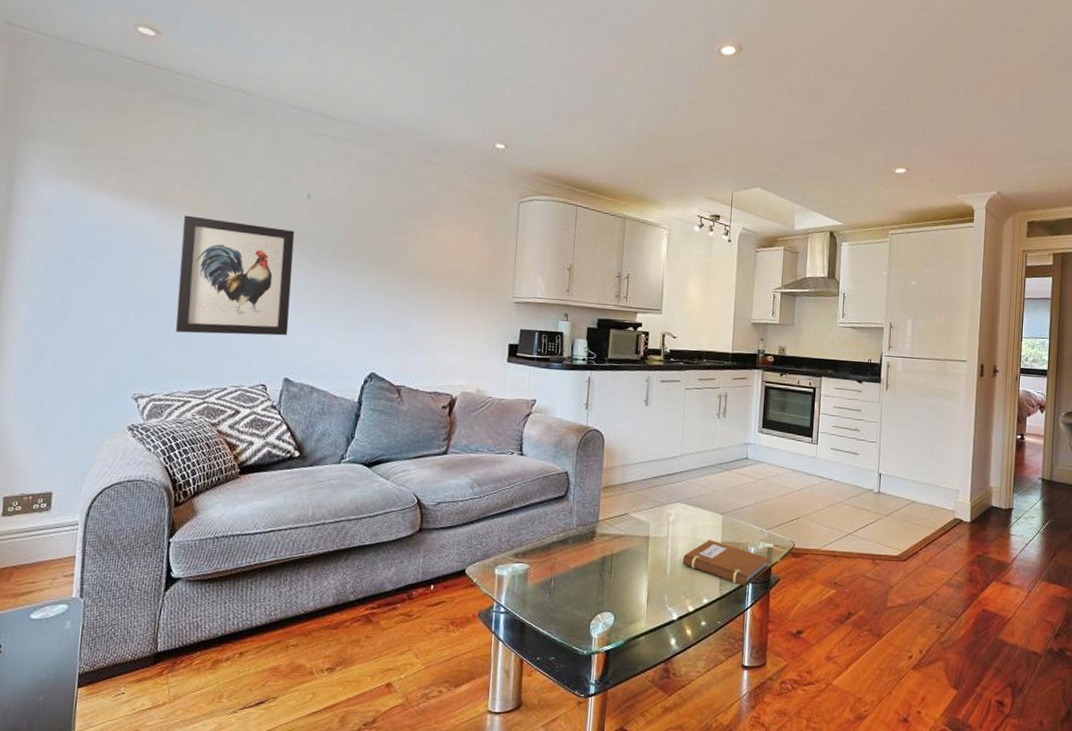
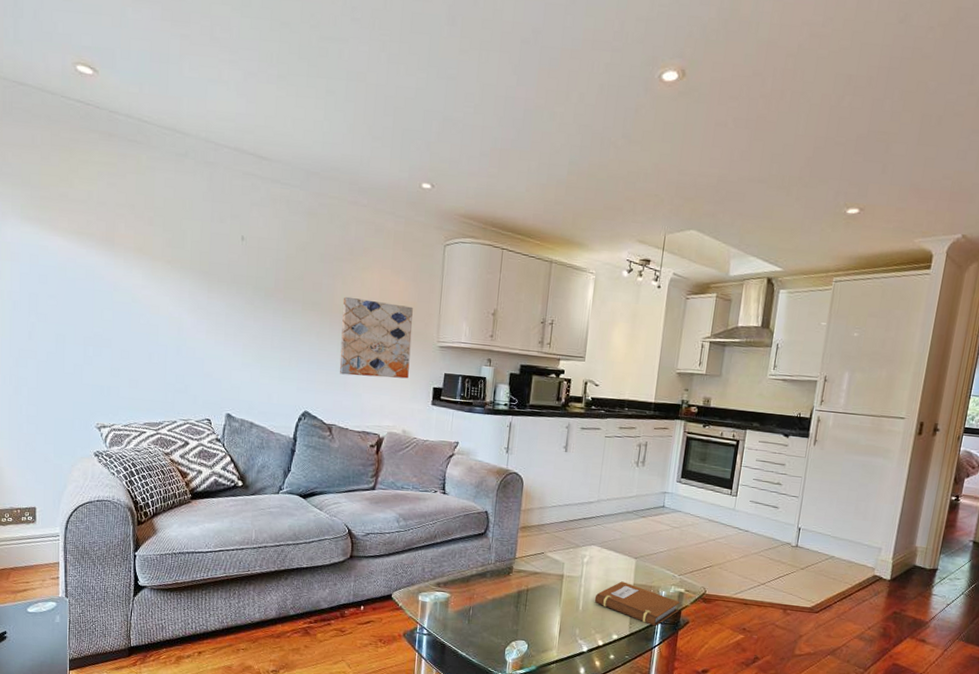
wall art: present [175,215,295,336] -> none [128,256,231,374]
wall art: none [409,253,487,336] -> present [339,296,413,379]

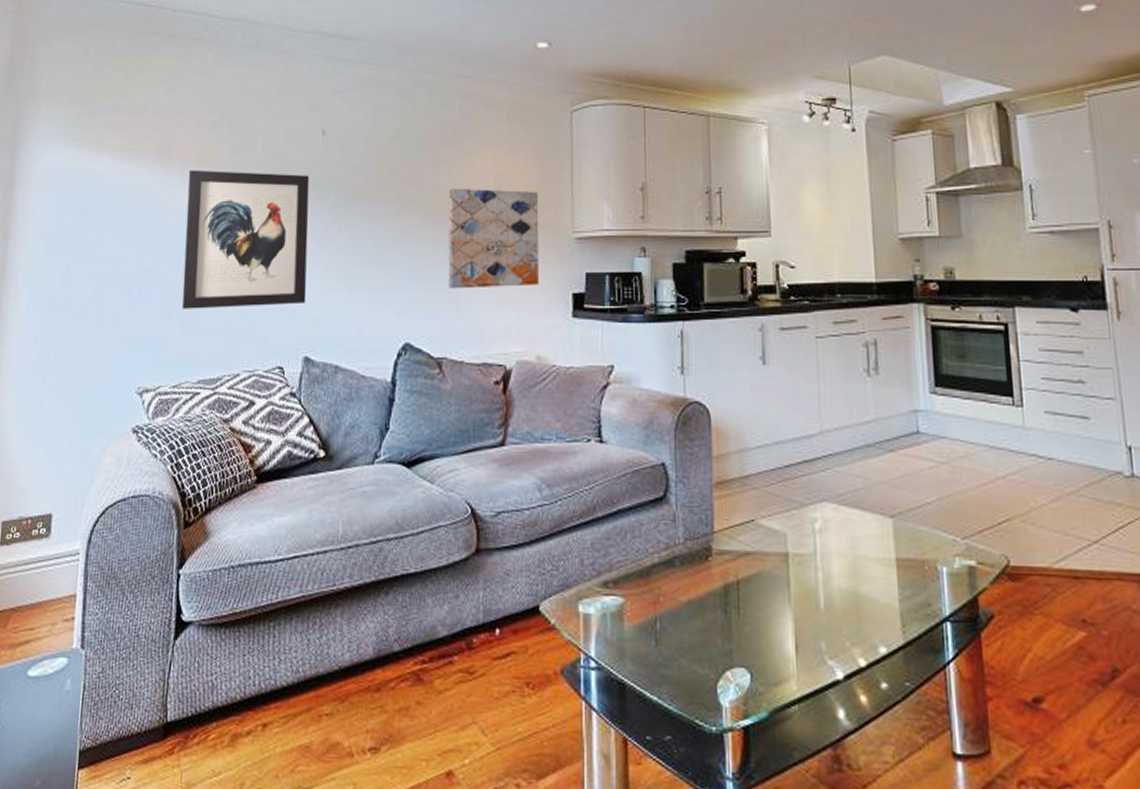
wall art: none [128,256,231,374] -> present [182,170,310,309]
notebook: present [594,581,680,626] -> none [840,556,975,627]

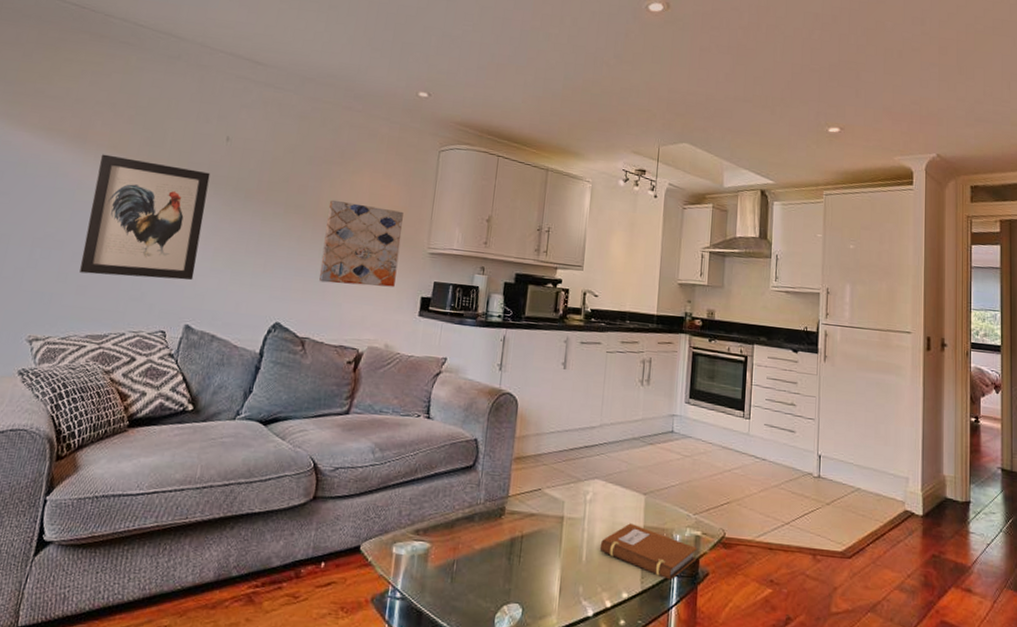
notebook: none [840,556,975,627] -> present [599,523,697,580]

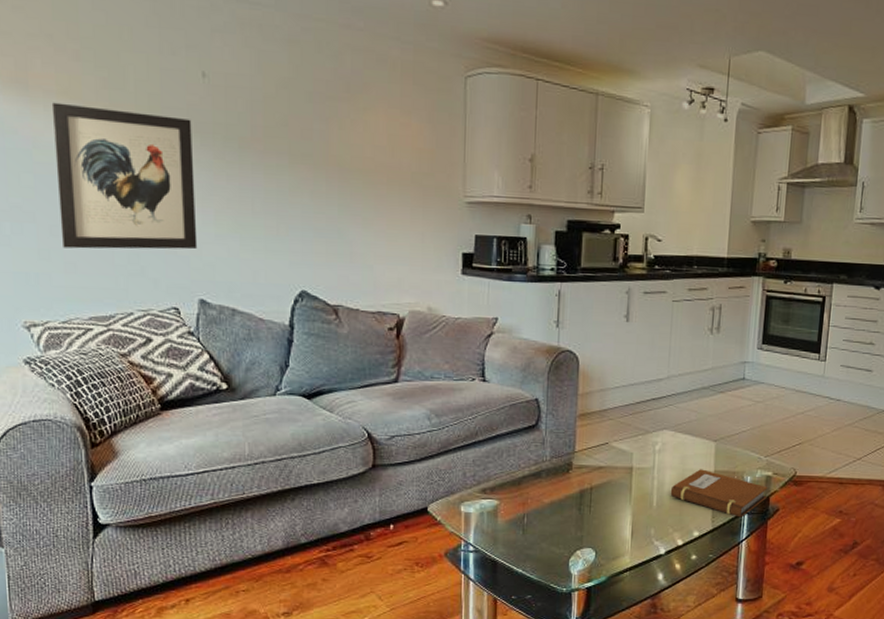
wall art: present [319,199,404,287] -> none [341,144,432,244]

